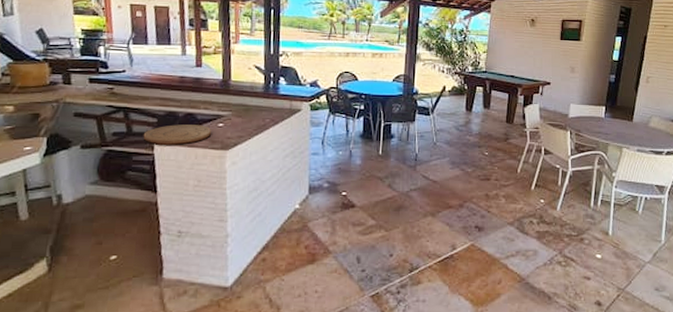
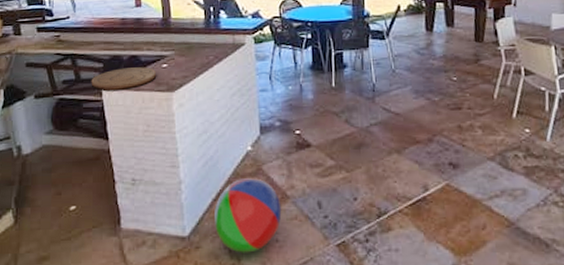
beach ball: none [257,234,323,303] -> present [213,178,282,253]

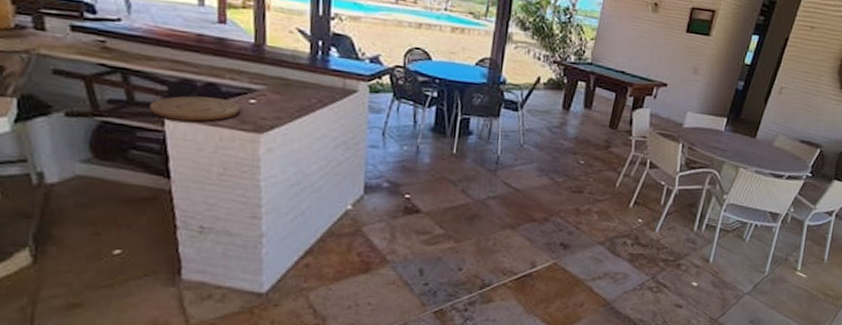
beach ball: present [213,178,282,253] -> none [298,238,379,314]

